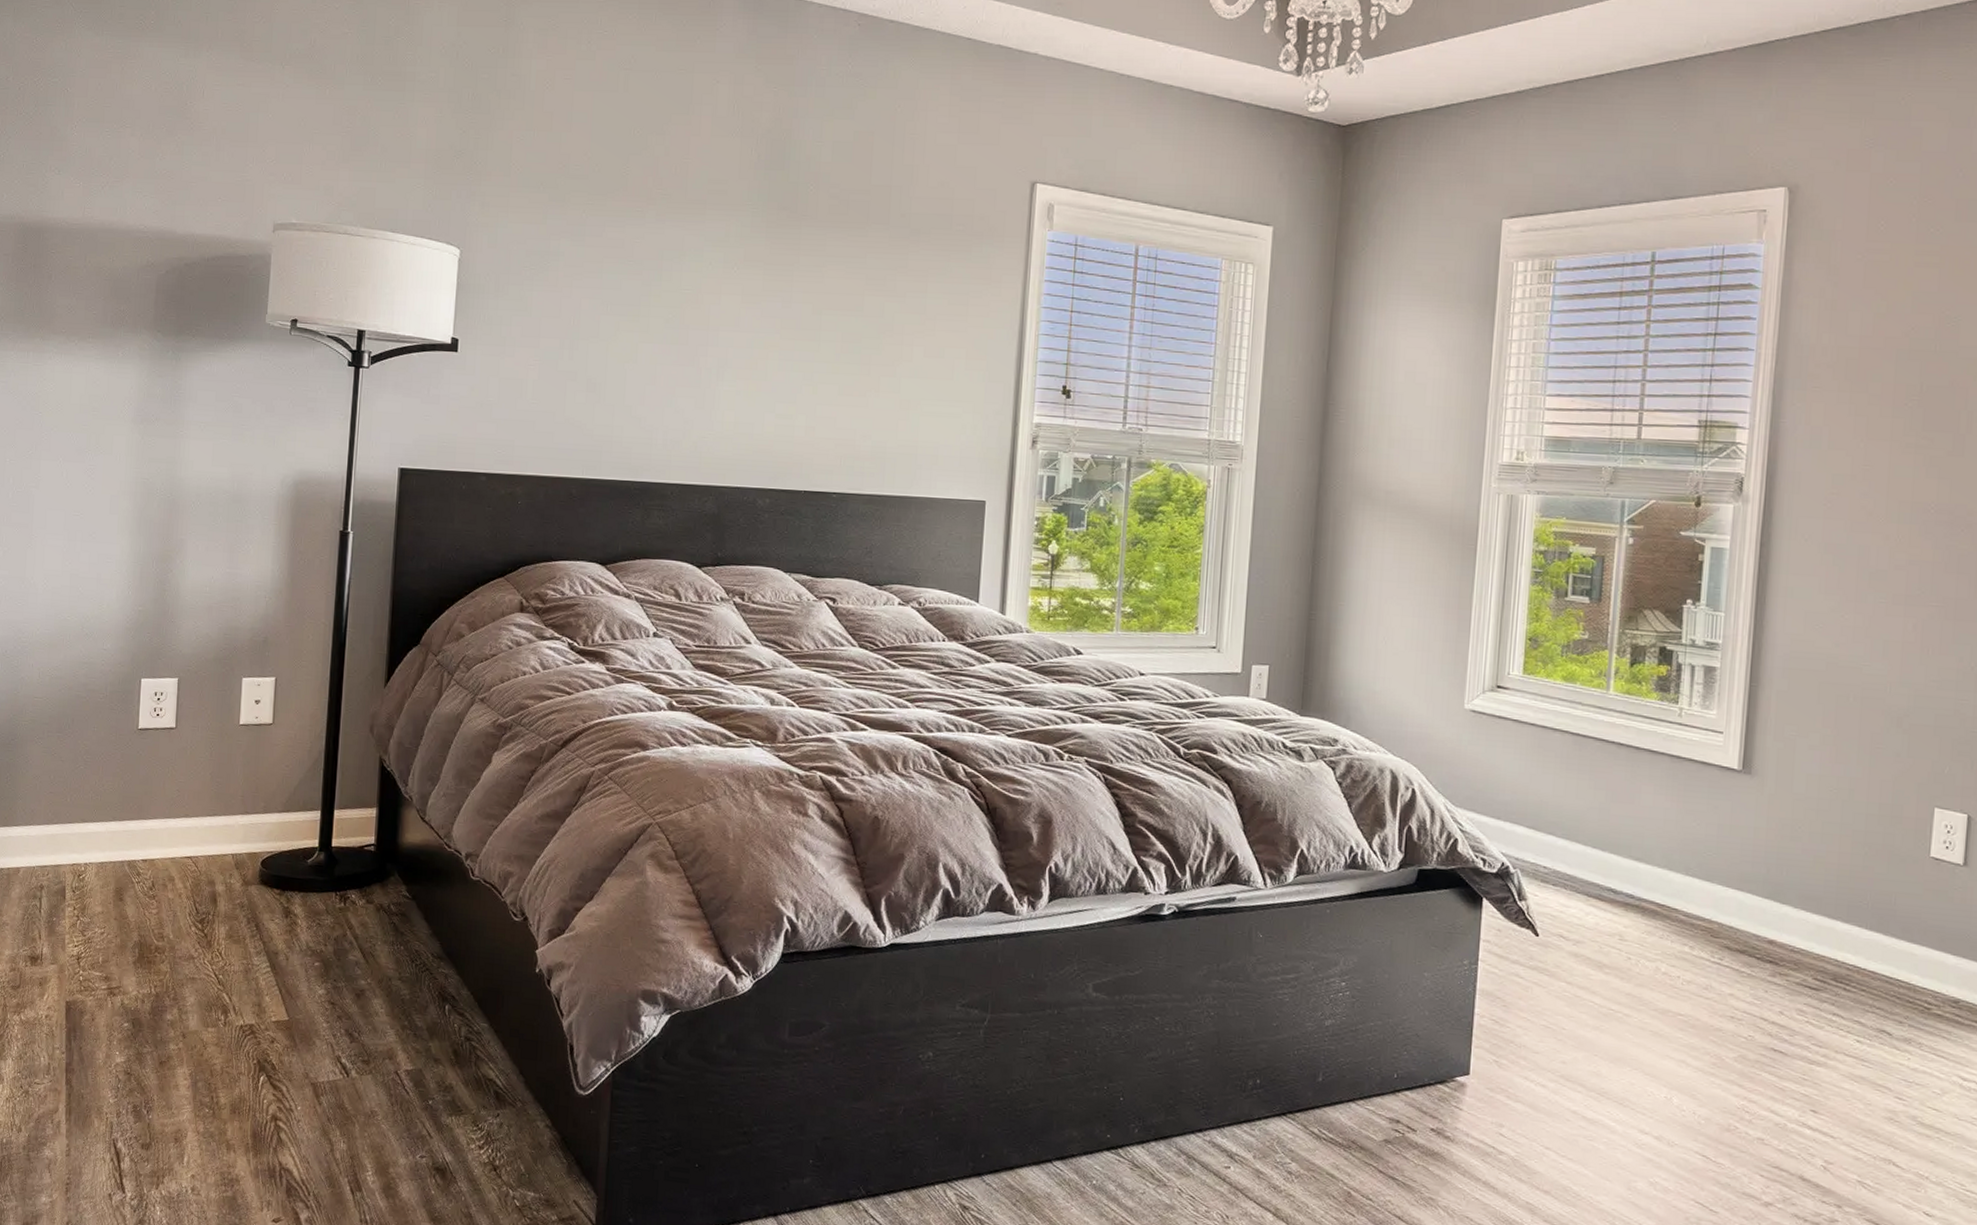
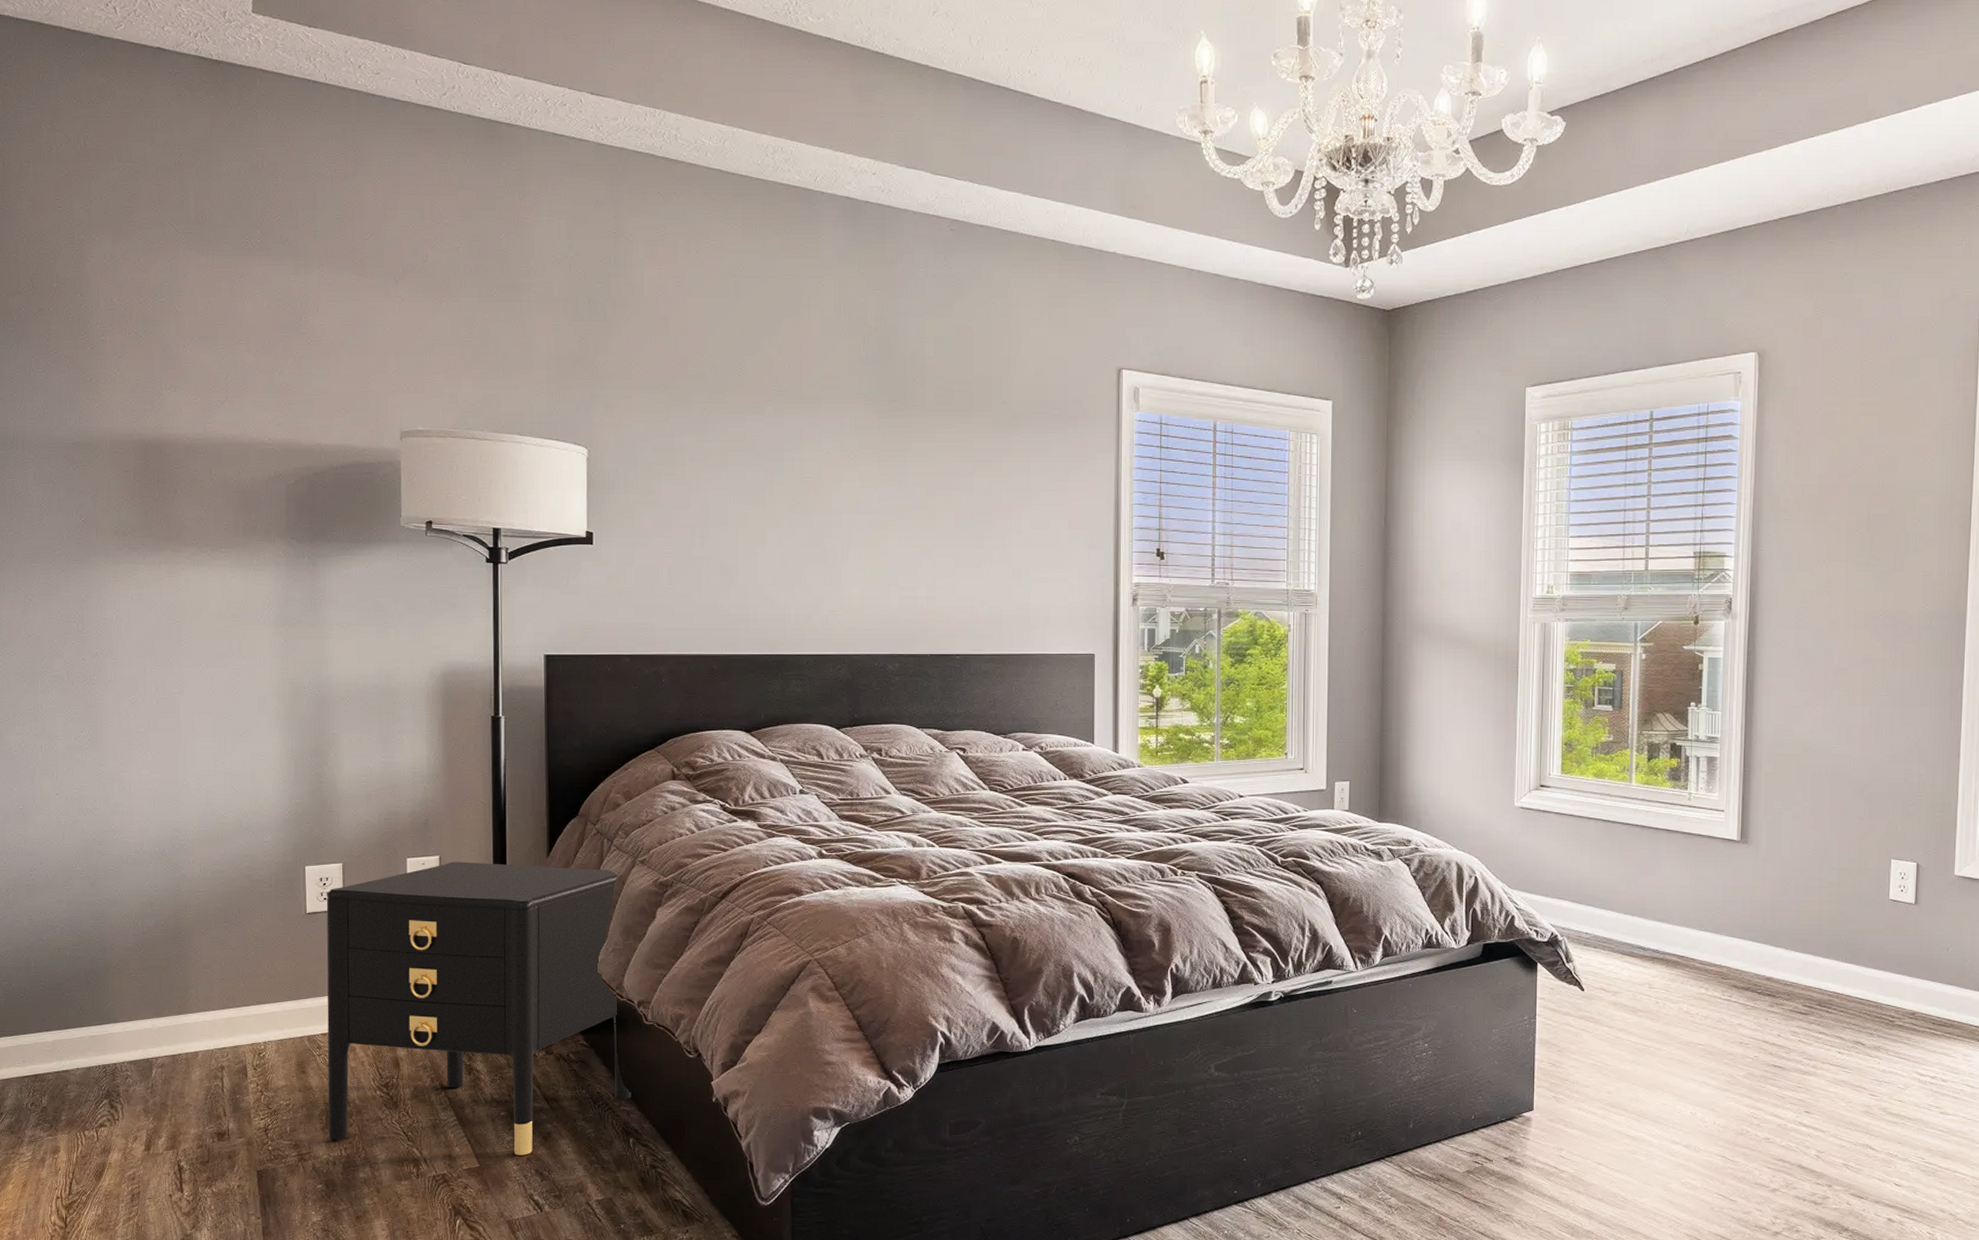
nightstand: none [140,684,455,1013] -> present [326,861,631,1156]

